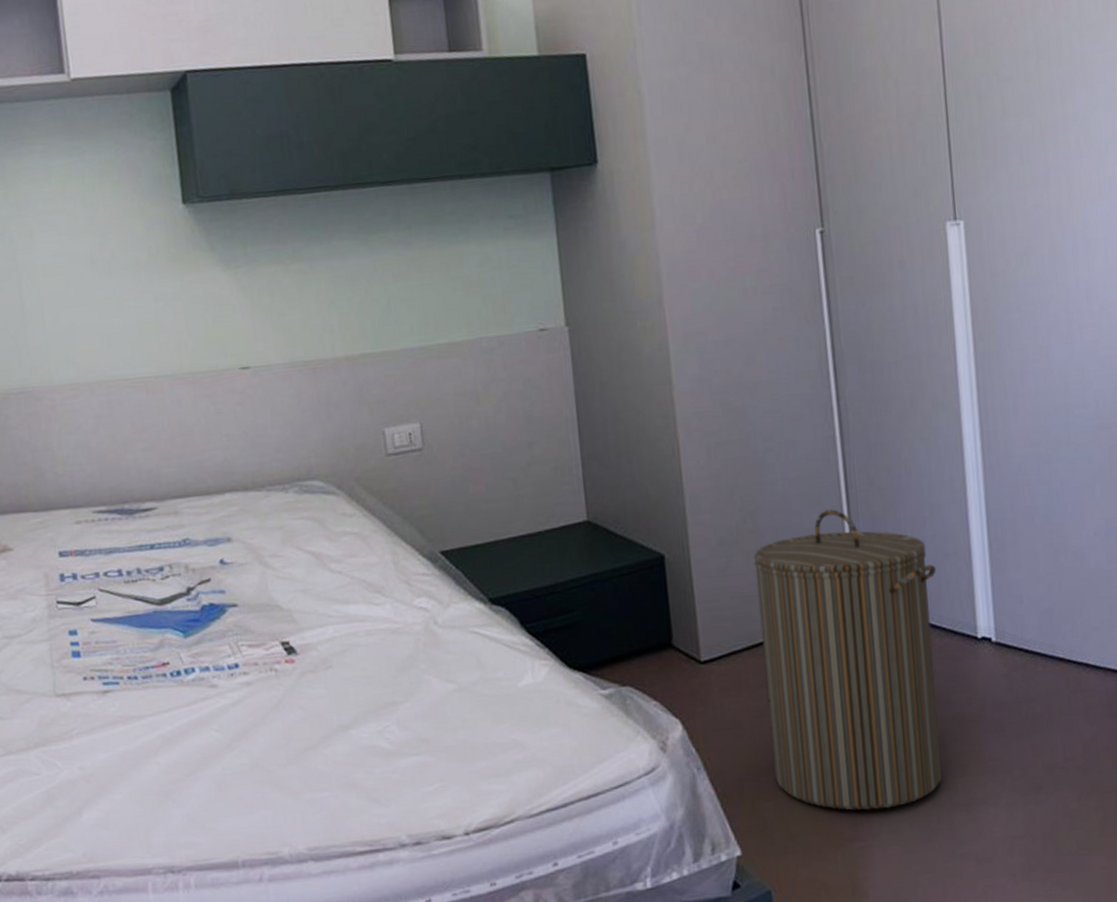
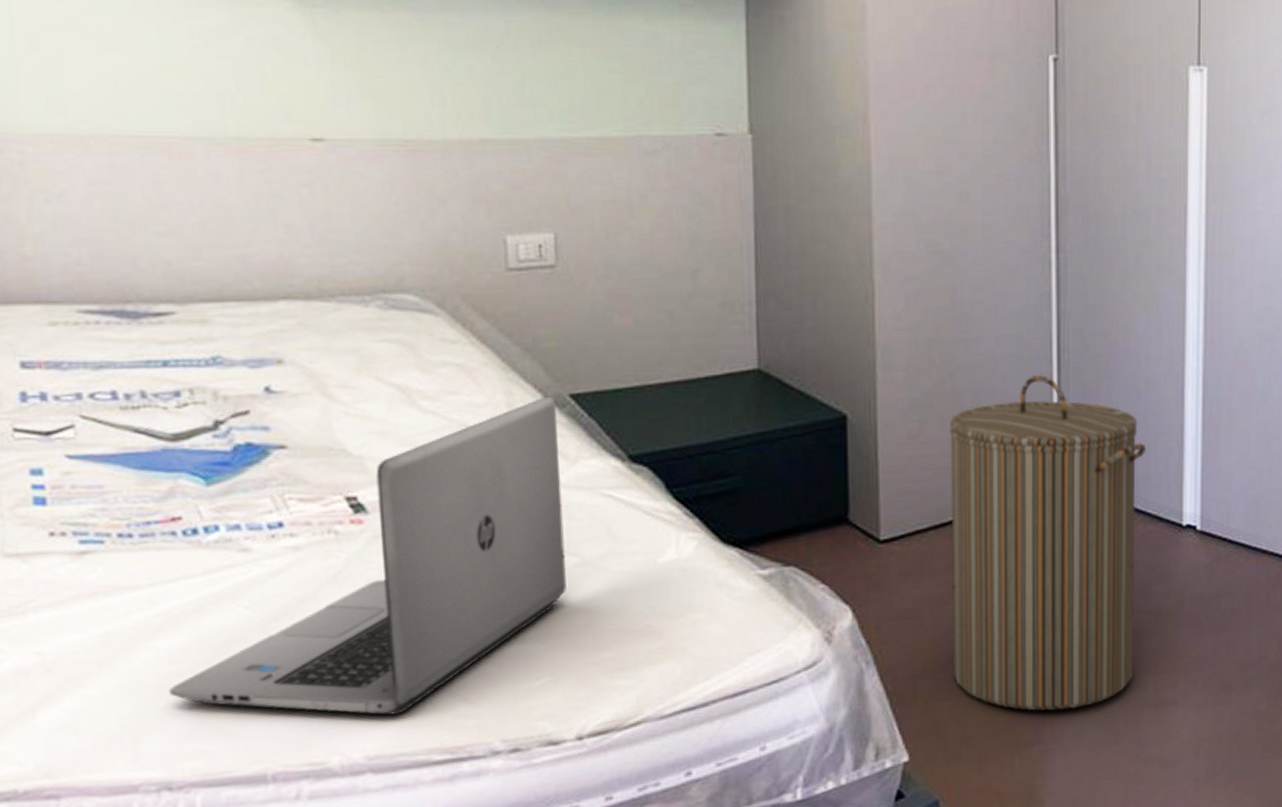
laptop: none [168,553,448,815] -> present [169,396,567,715]

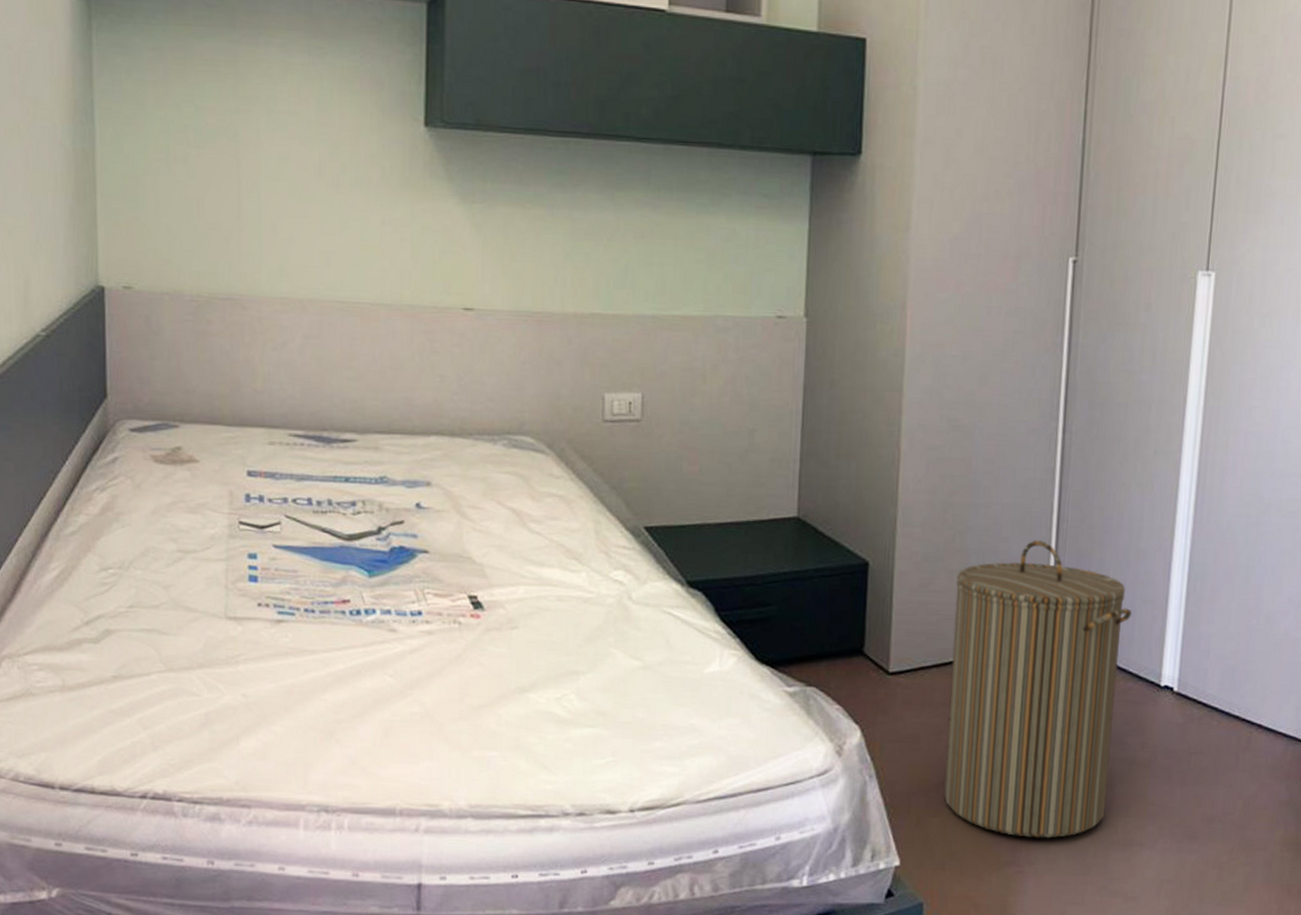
laptop: present [169,396,567,715] -> none [332,527,633,774]

